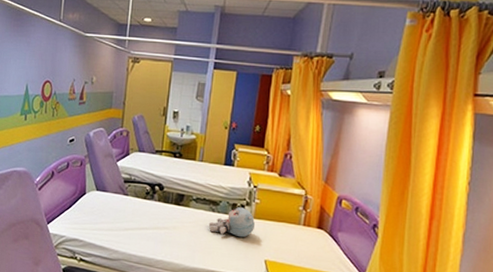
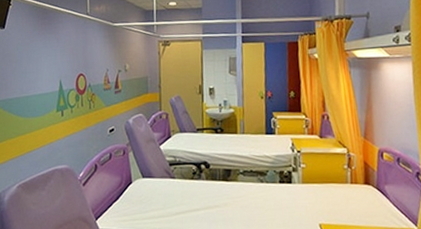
plush toy: present [208,207,255,238] -> none [259,174,304,205]

